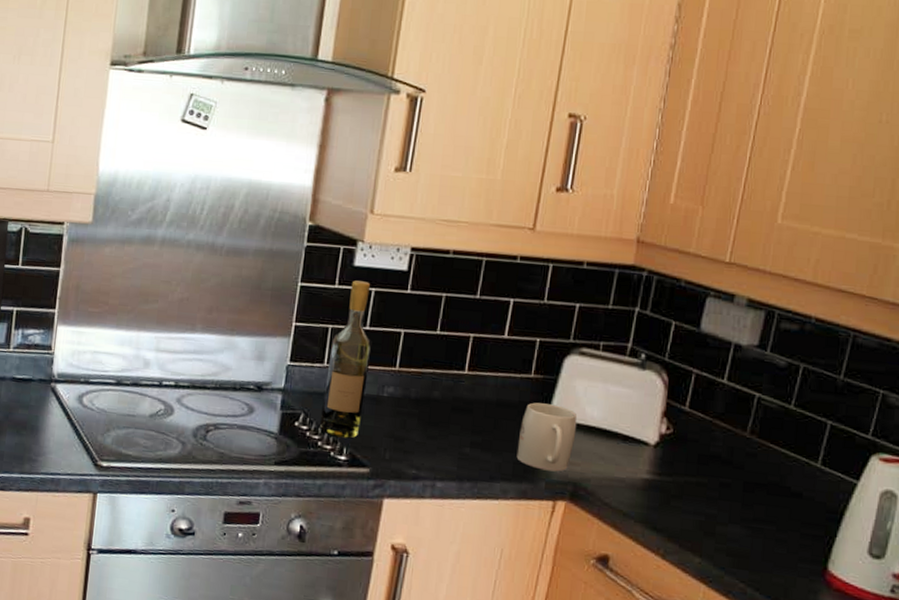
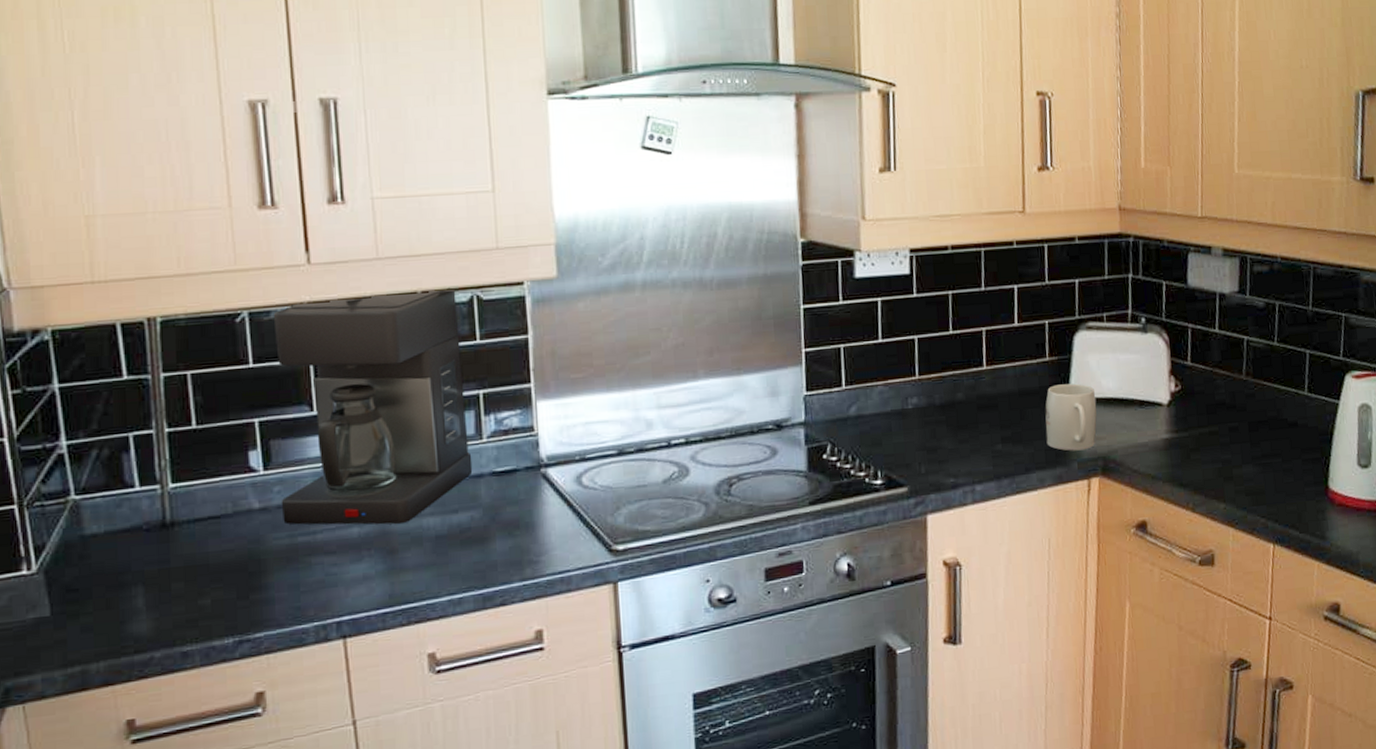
bottle: present [319,280,372,438] -> none [846,292,891,462]

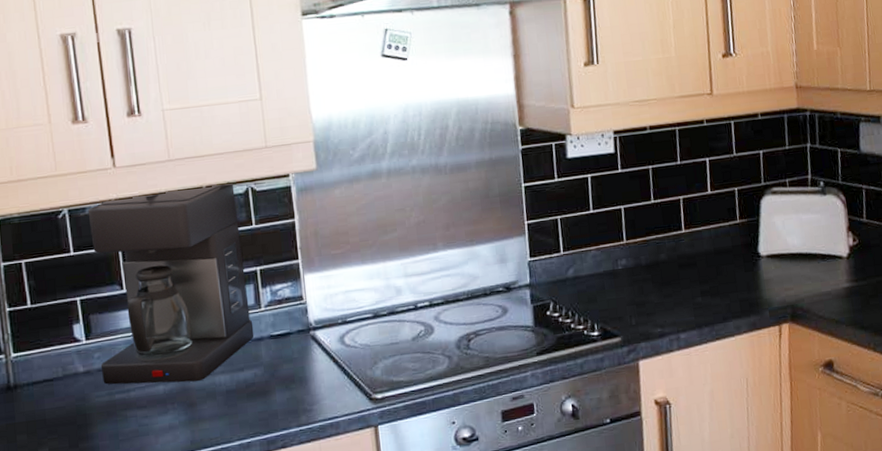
mug: present [1045,383,1097,451] -> none [738,242,785,302]

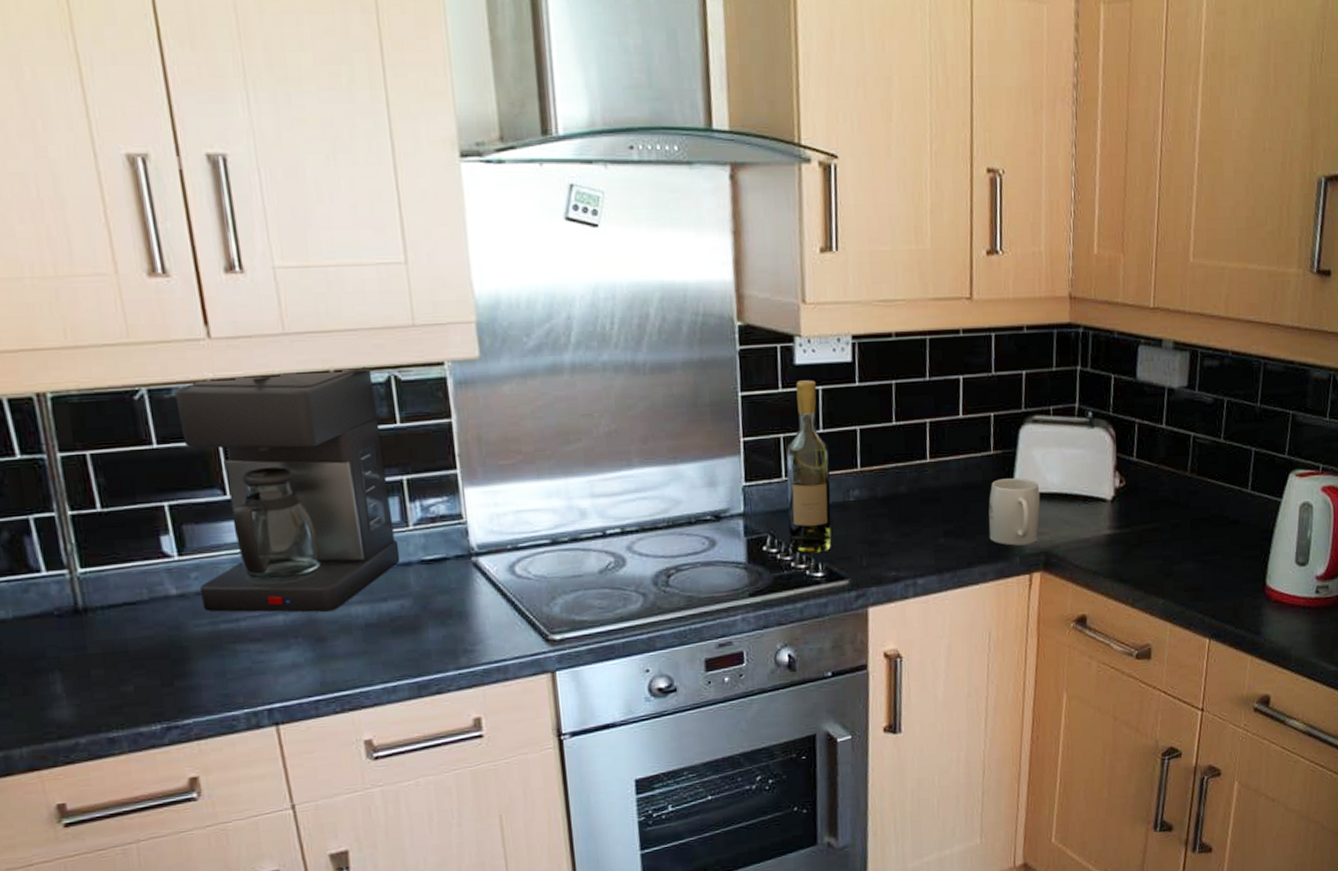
bottle: none [563,170,605,317] -> present [786,380,832,554]
mug: none [738,242,785,302] -> present [988,478,1041,546]

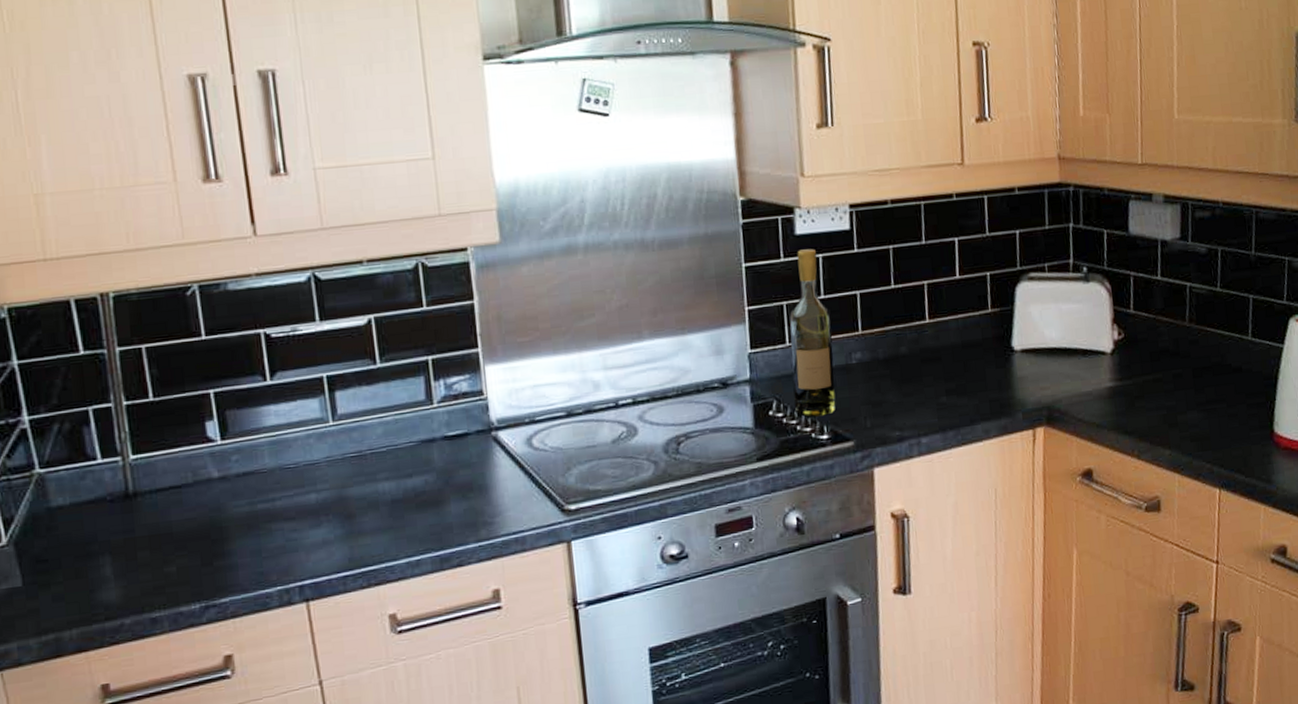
coffee maker: present [174,366,401,613] -> none [222,255,425,493]
mug: present [988,478,1041,546] -> none [988,334,1041,402]

